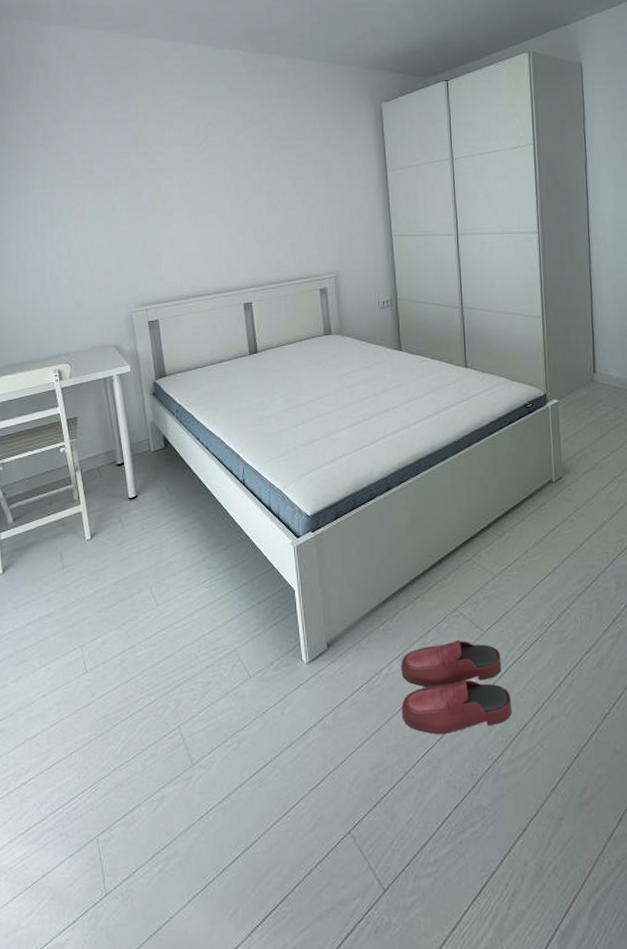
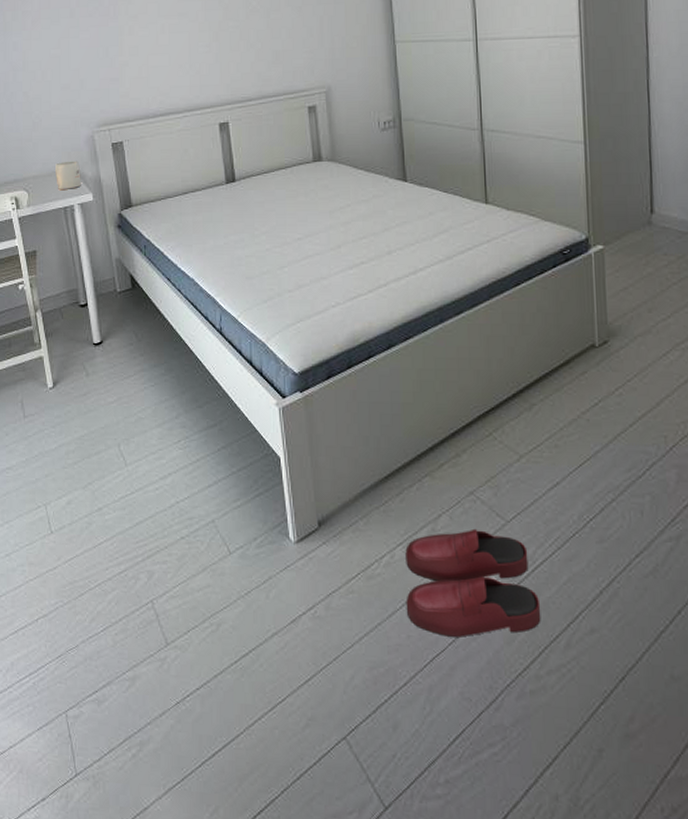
mug: none [96,337,120,362] -> present [55,160,81,189]

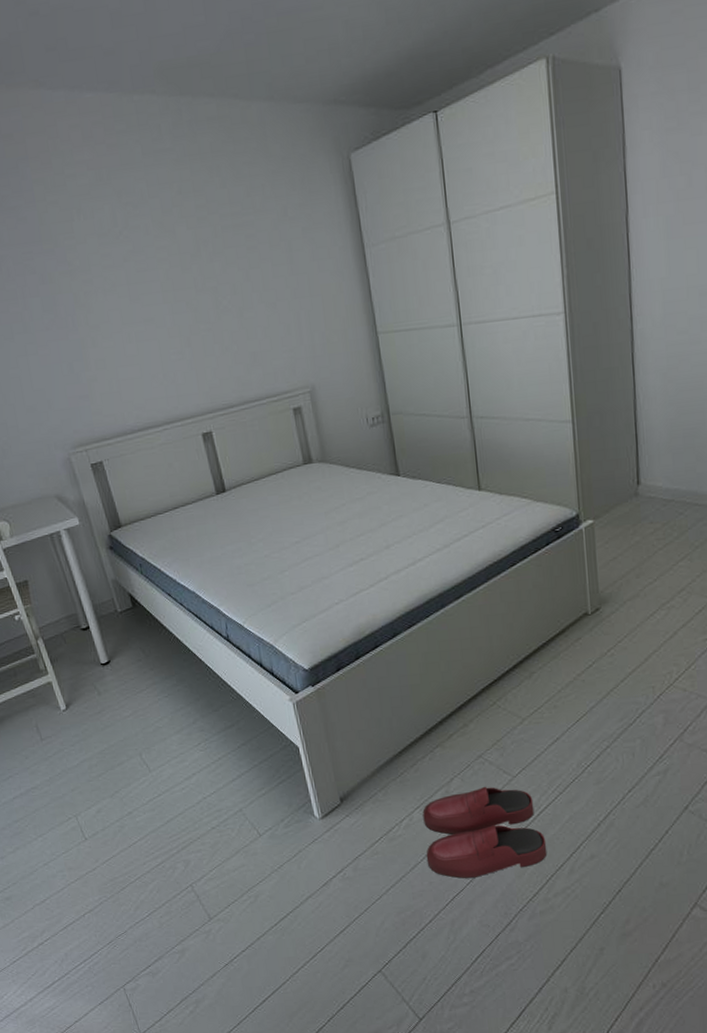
mug: present [55,160,81,189] -> none [34,485,65,517]

